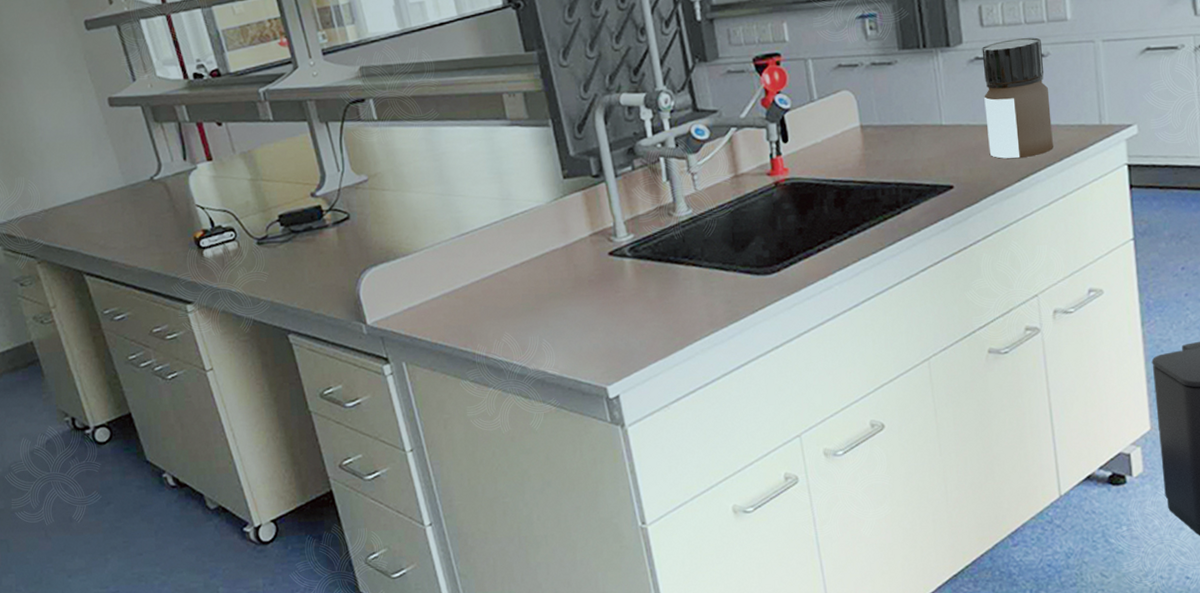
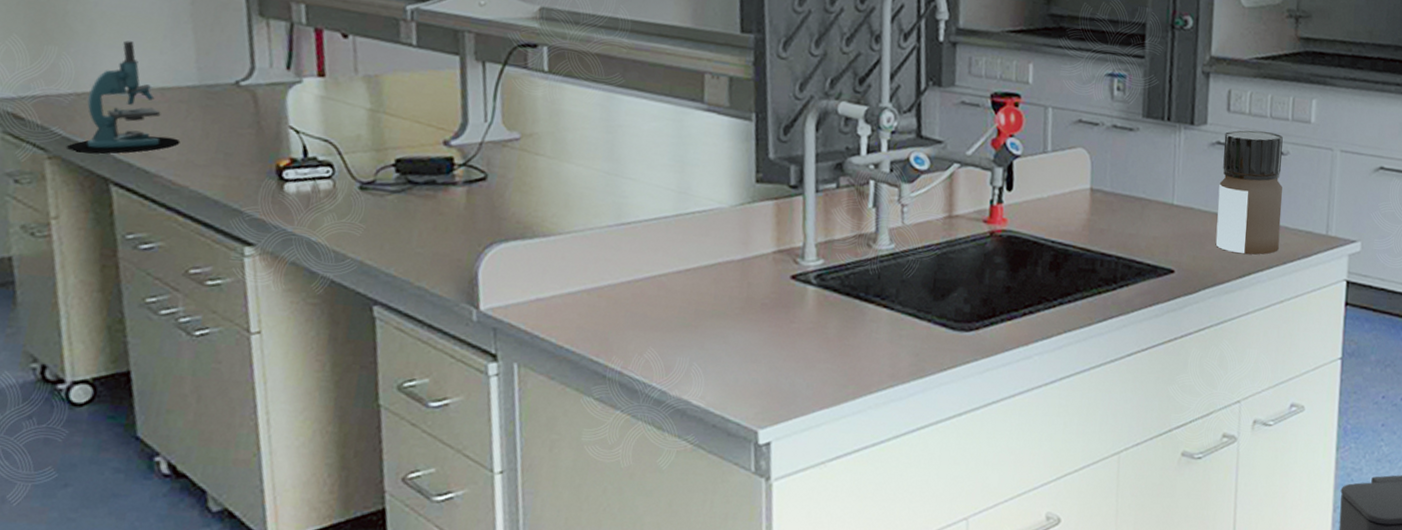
microscope: none [48,162,123,255] -> present [65,40,181,154]

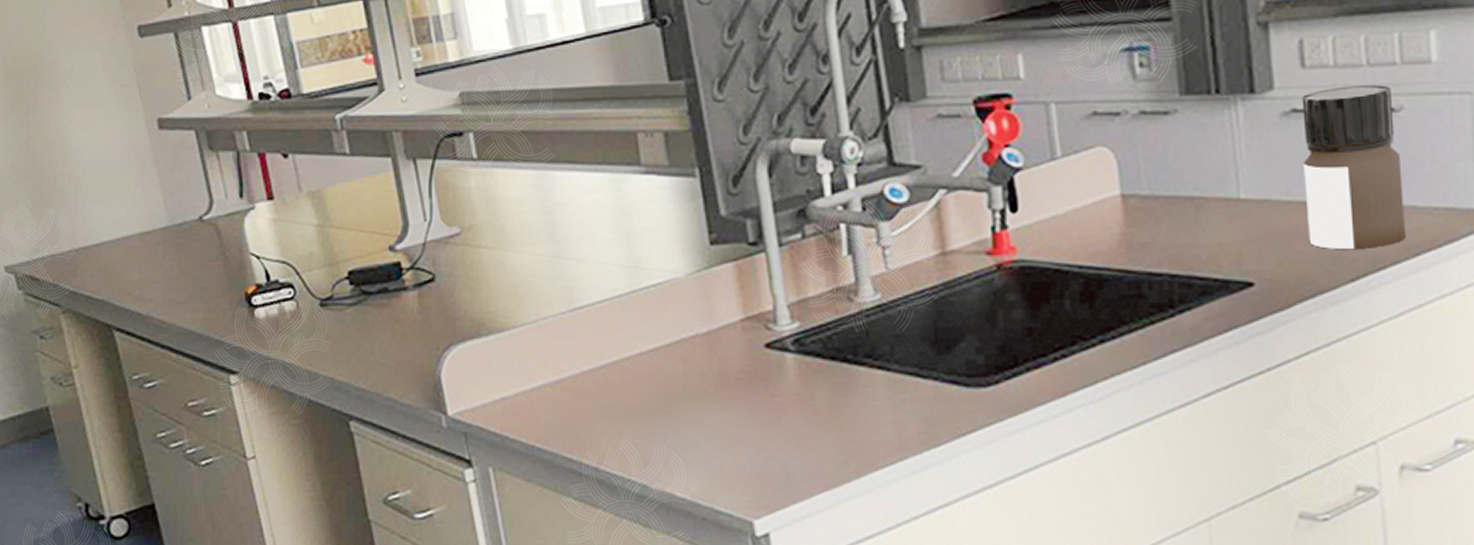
microscope: present [65,40,181,154] -> none [74,193,163,304]

